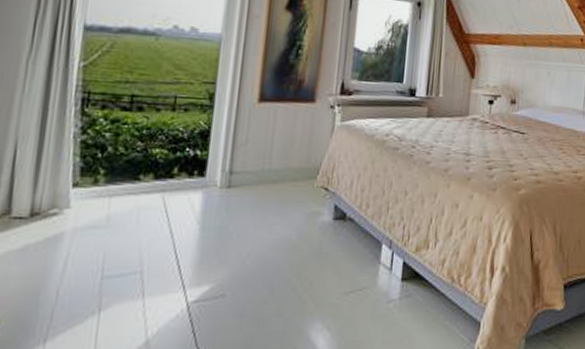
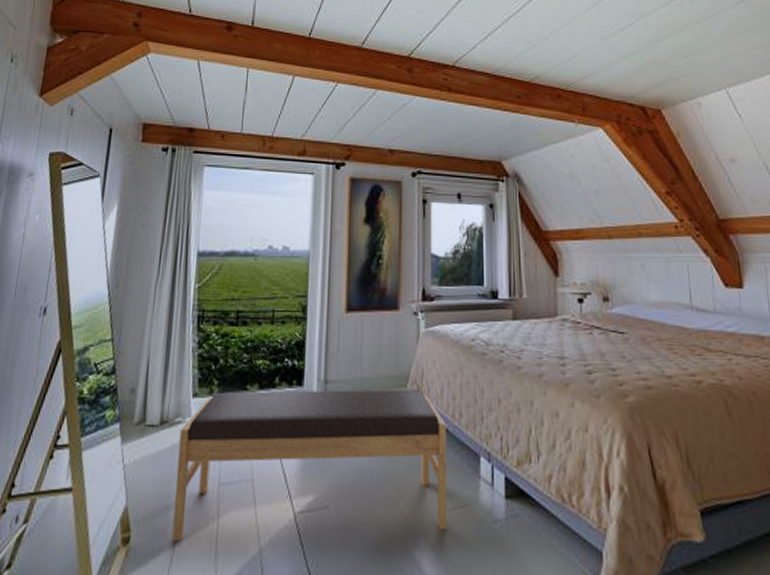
bench: none [42,181,353,339] -> present [172,389,448,542]

